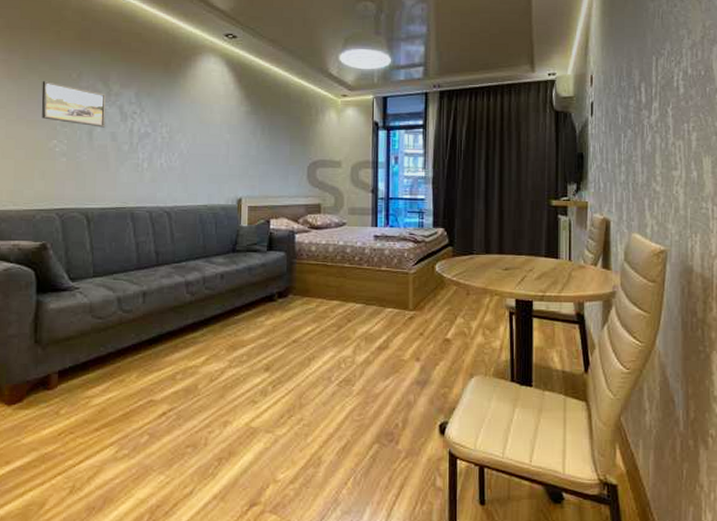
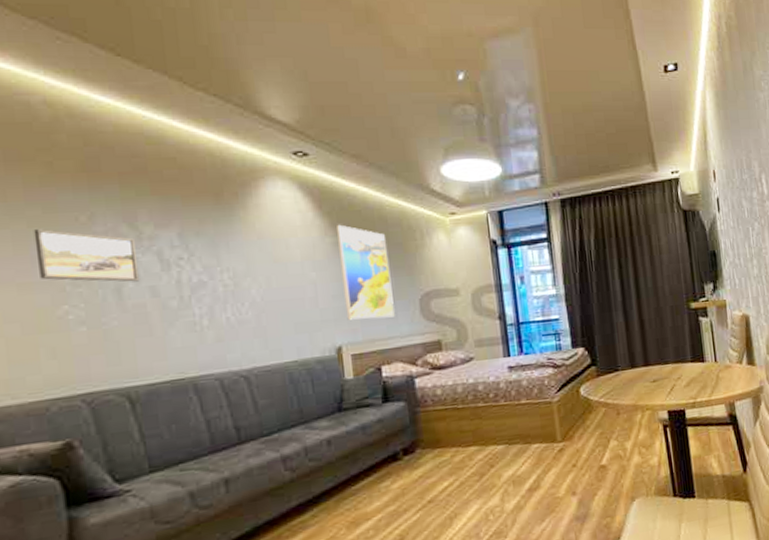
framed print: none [249,96,288,179] -> present [335,224,395,320]

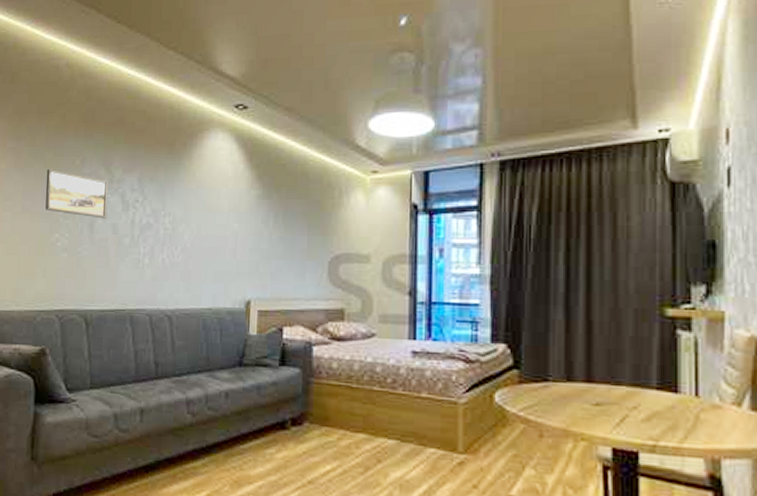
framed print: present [335,224,395,320] -> none [259,177,305,278]

